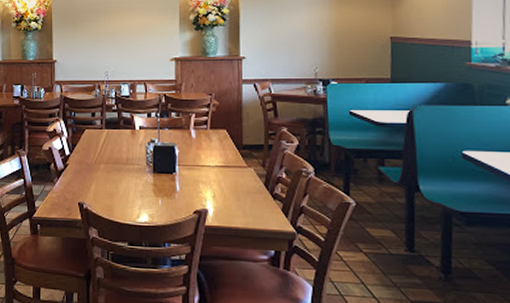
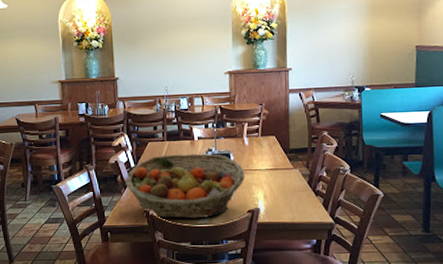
fruit basket: none [59,144,191,216] -> present [125,153,245,219]

